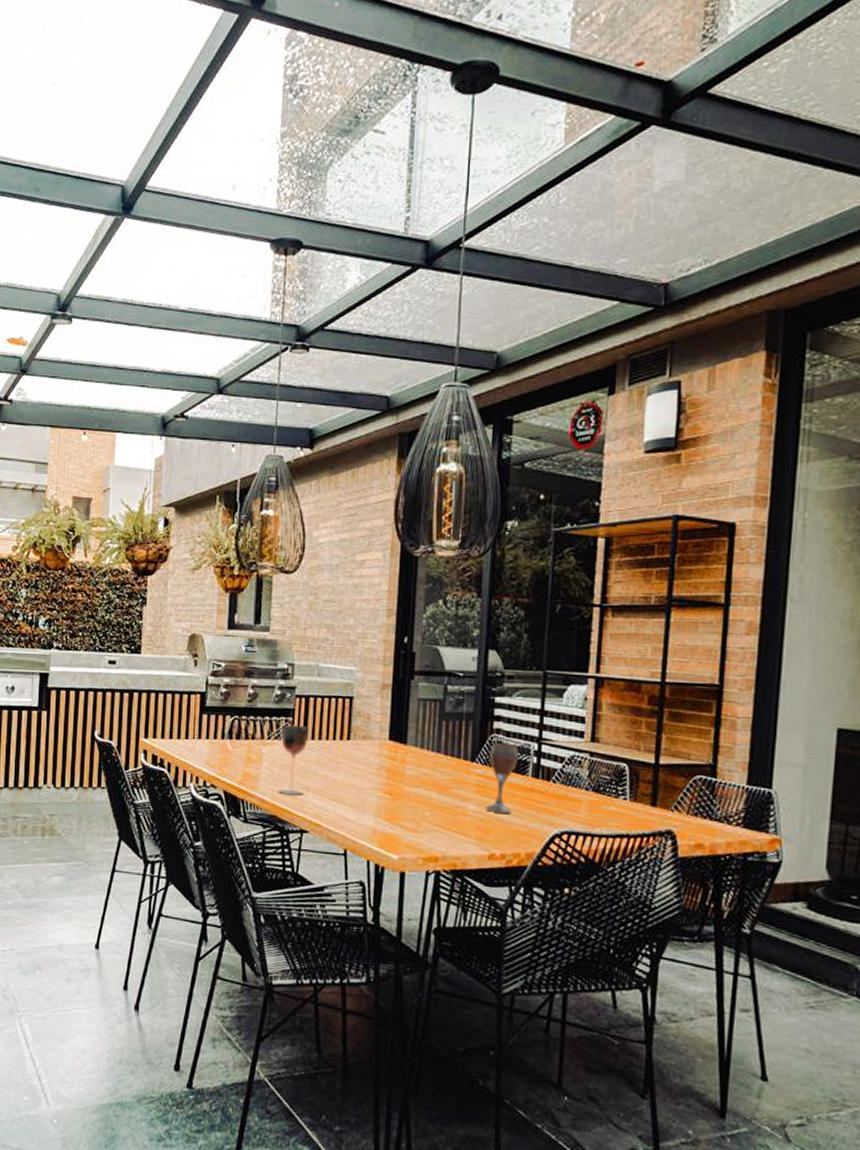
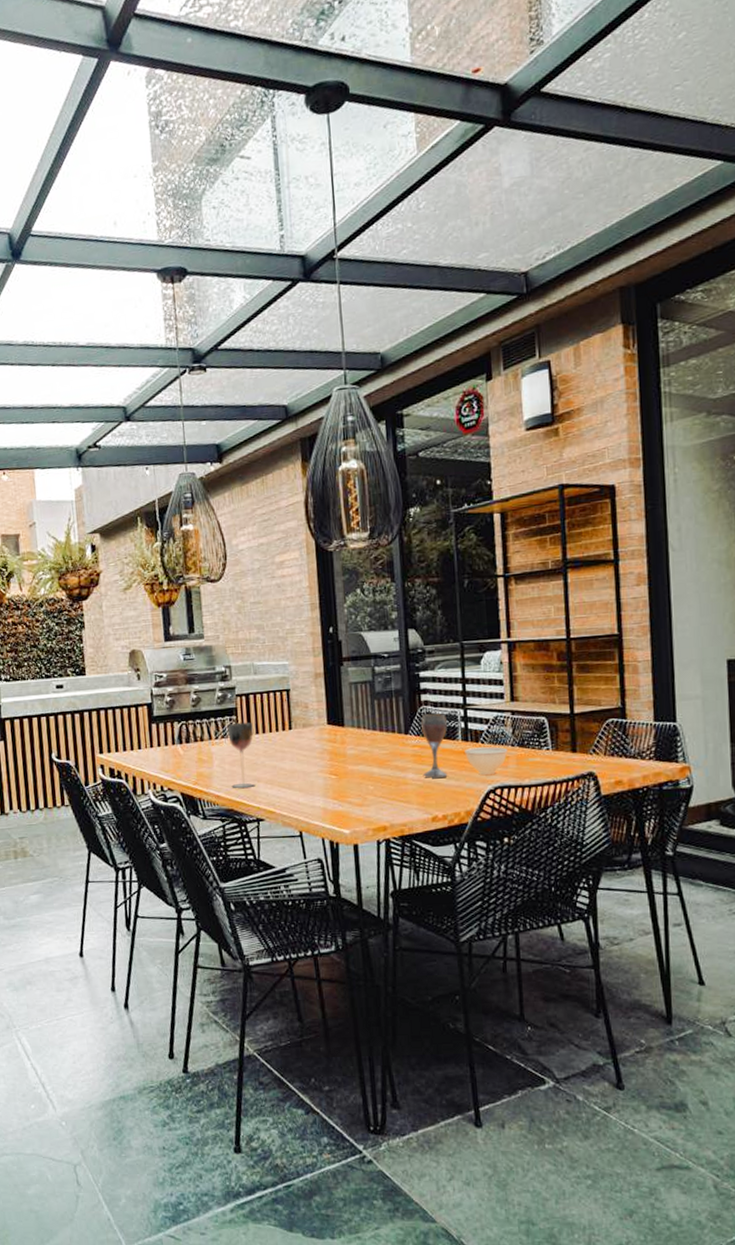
bowl: none [533,786,581,819] -> present [465,746,508,776]

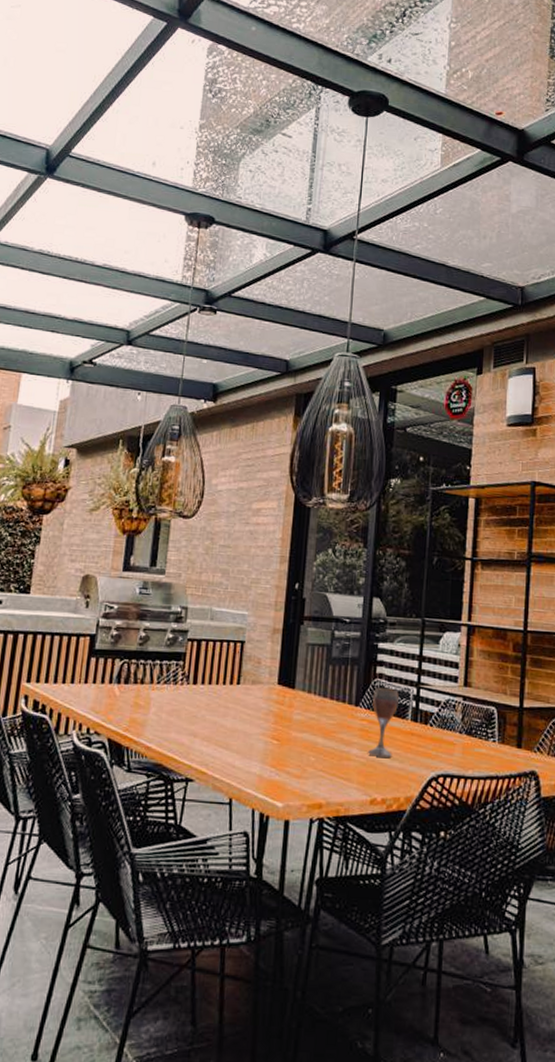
wineglass: present [226,722,255,788] -> none [165,668,200,742]
bowl: present [465,746,508,776] -> none [412,730,455,762]

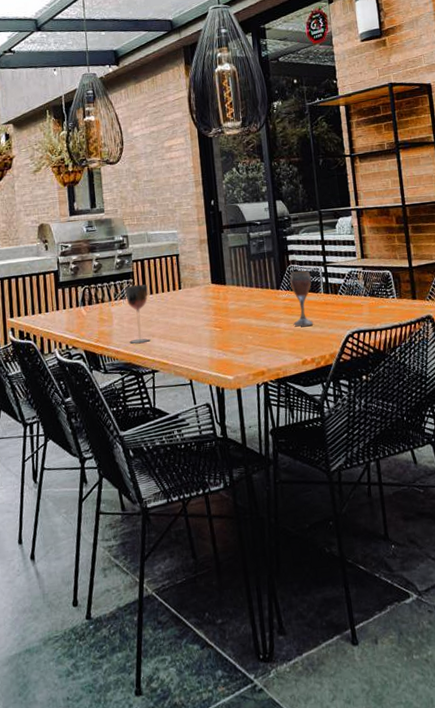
wineglass: none [165,668,200,742] -> present [124,284,150,344]

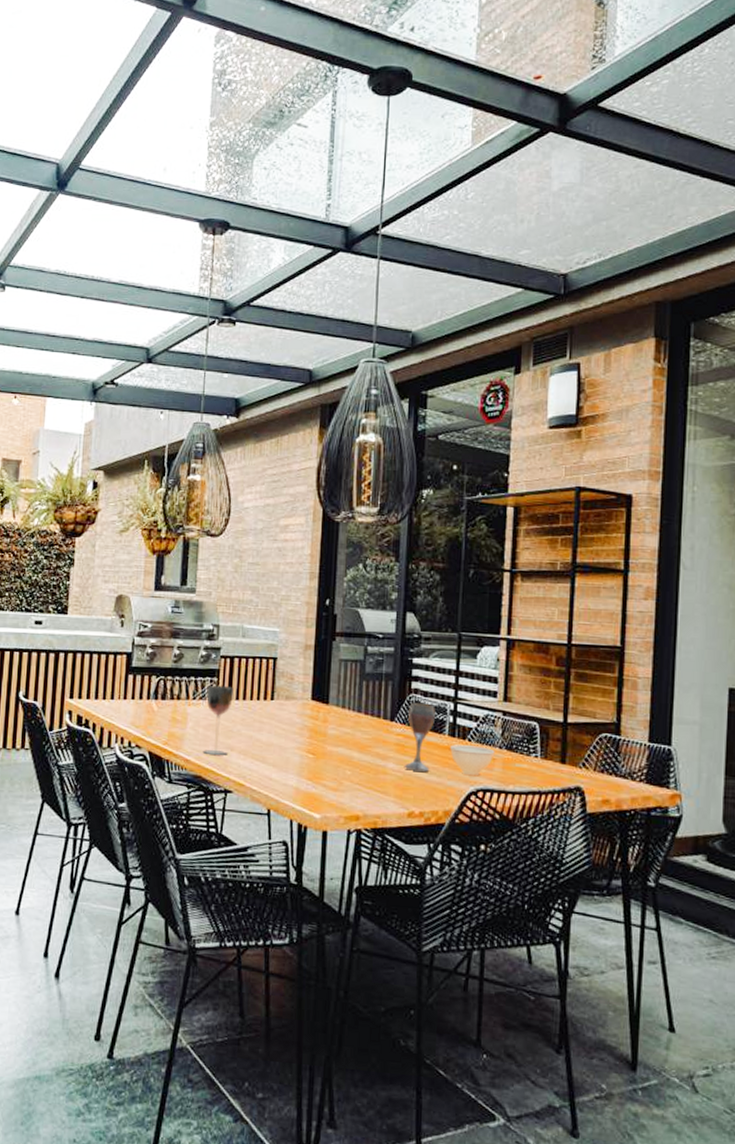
bowl: none [327,297,362,323] -> present [450,744,495,777]

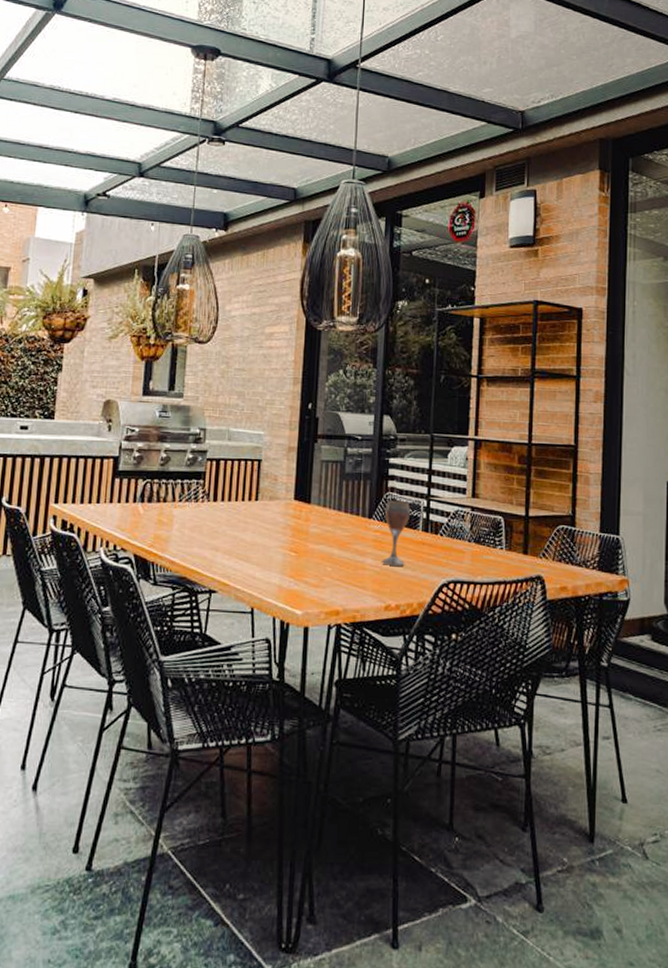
wineglass: present [203,685,234,755] -> none [188,487,219,556]
bowl: present [450,744,495,777] -> none [424,539,465,569]

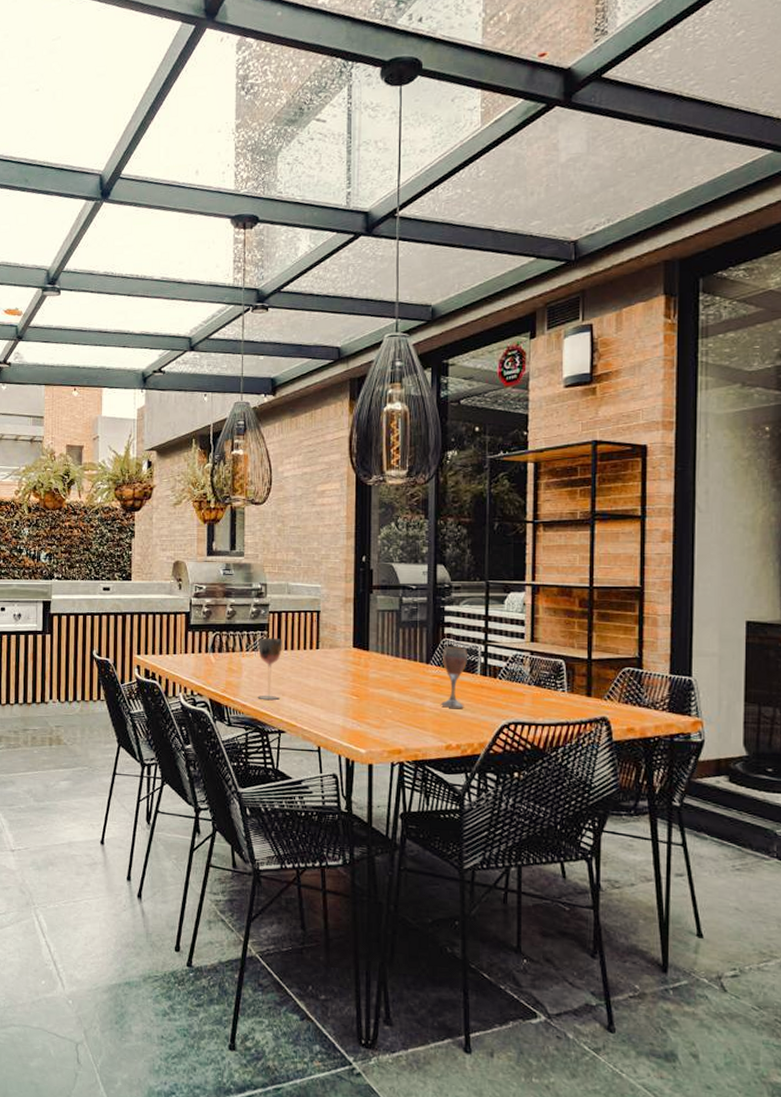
wineglass: none [188,487,219,556] -> present [257,637,282,700]

